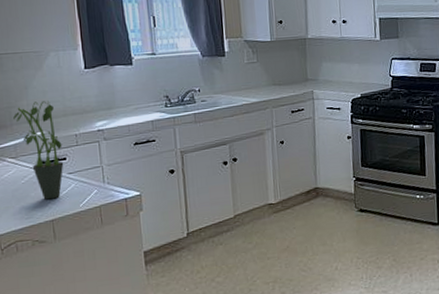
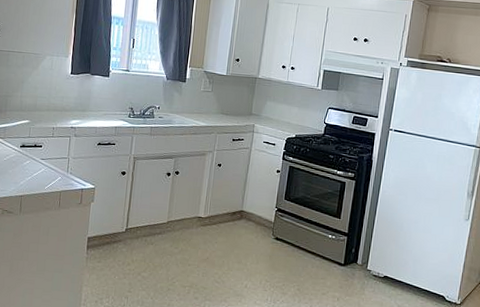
potted plant: present [13,101,64,200] -> none [8,95,41,179]

